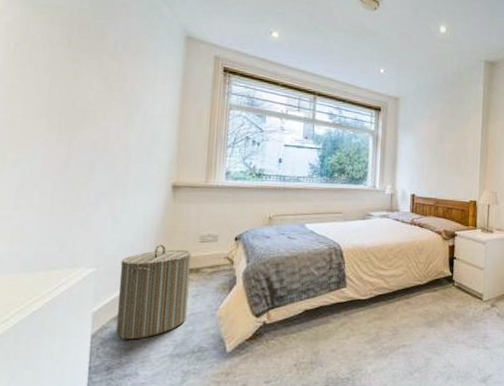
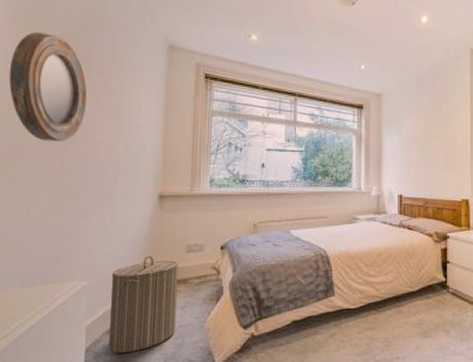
home mirror: none [11,12,98,127] -> present [8,33,88,141]

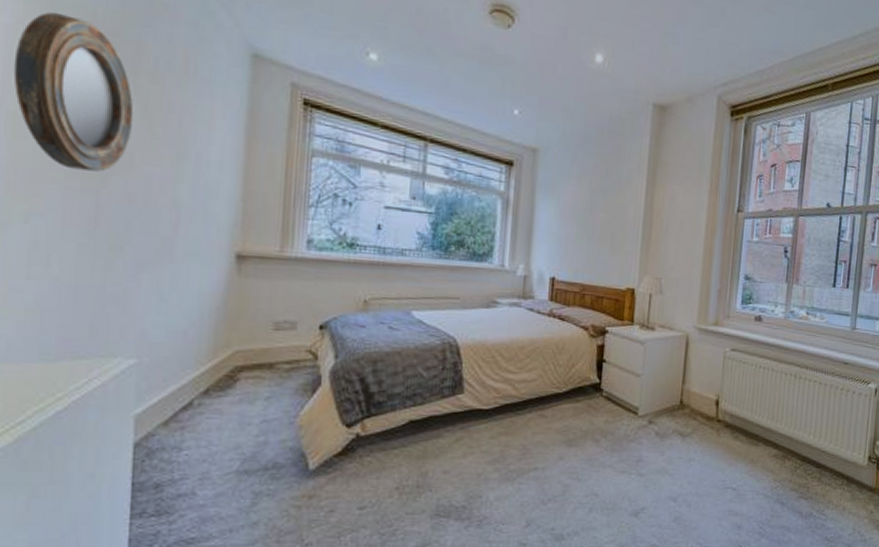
laundry hamper: present [108,255,179,354] -> none [166,330,263,451]

